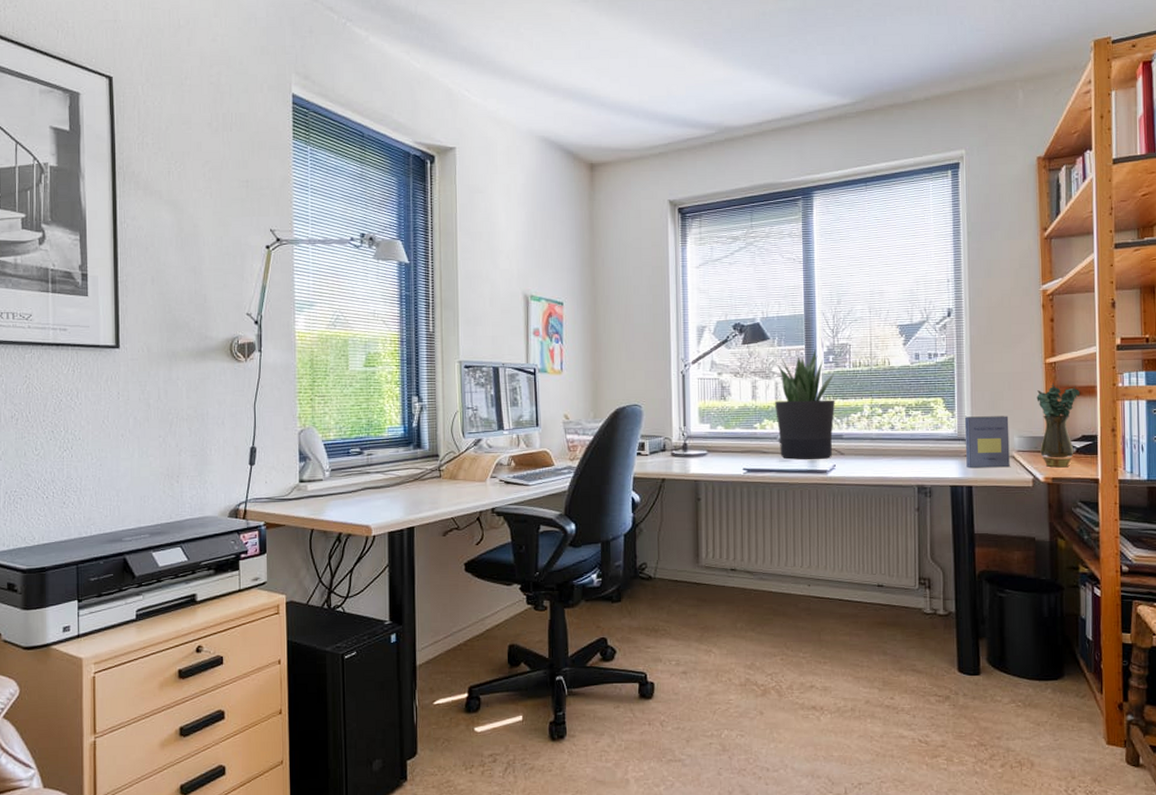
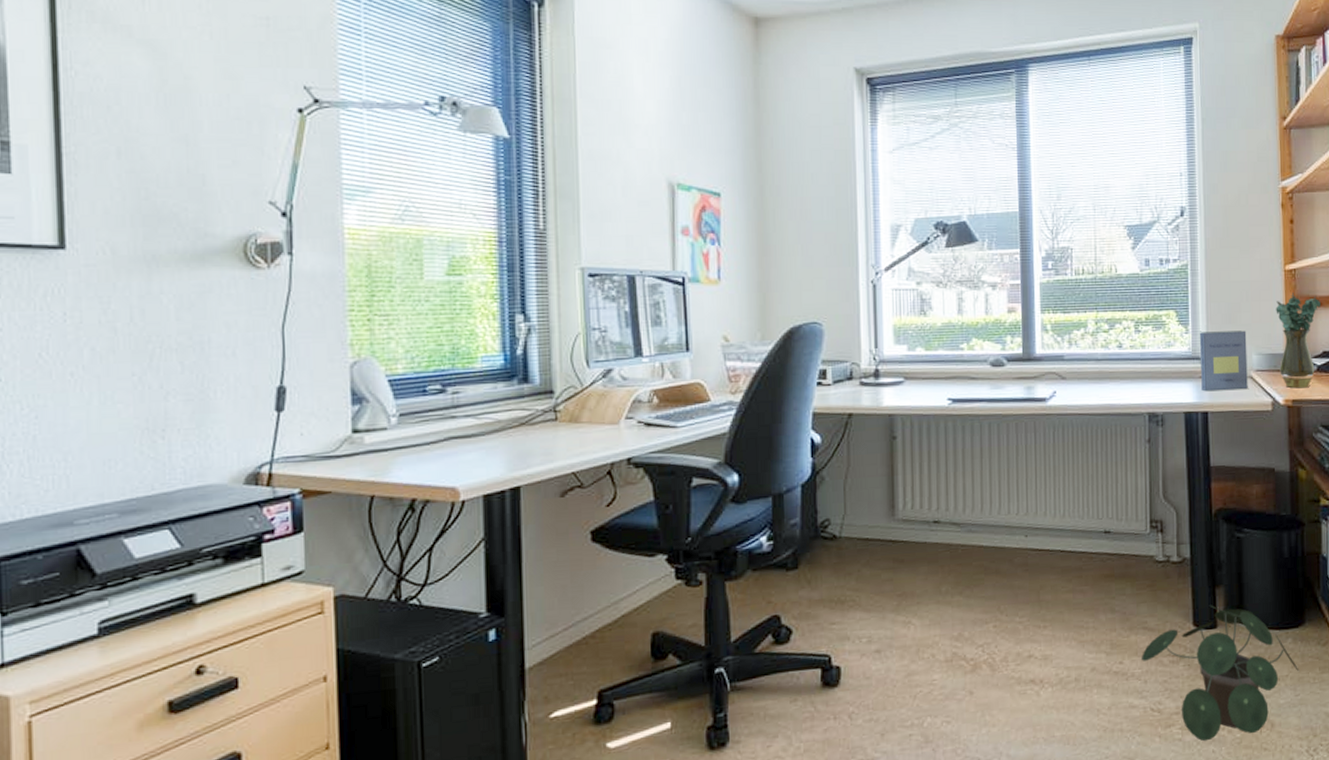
planter: present [774,349,836,460] -> none [984,253,1056,387]
potted plant: none [911,654,1058,773] -> present [1142,605,1300,742]

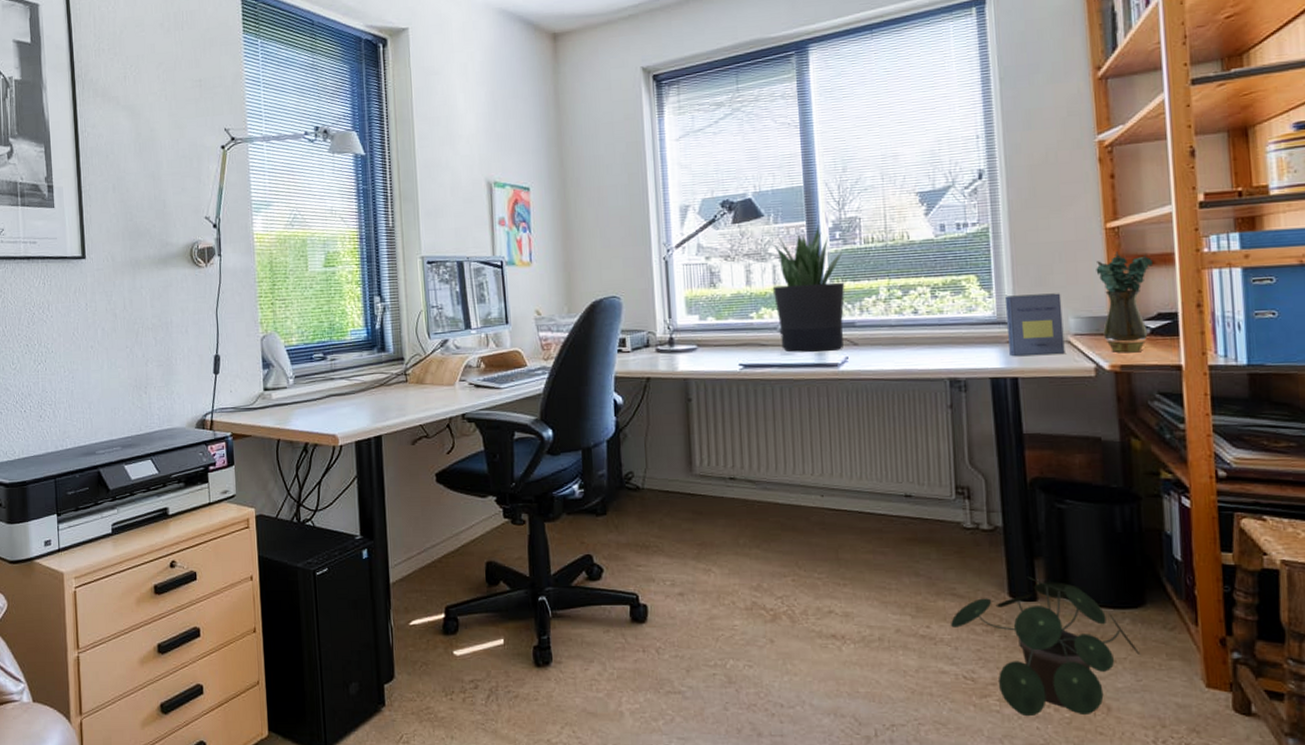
planter: none [984,253,1056,387] -> present [772,225,845,353]

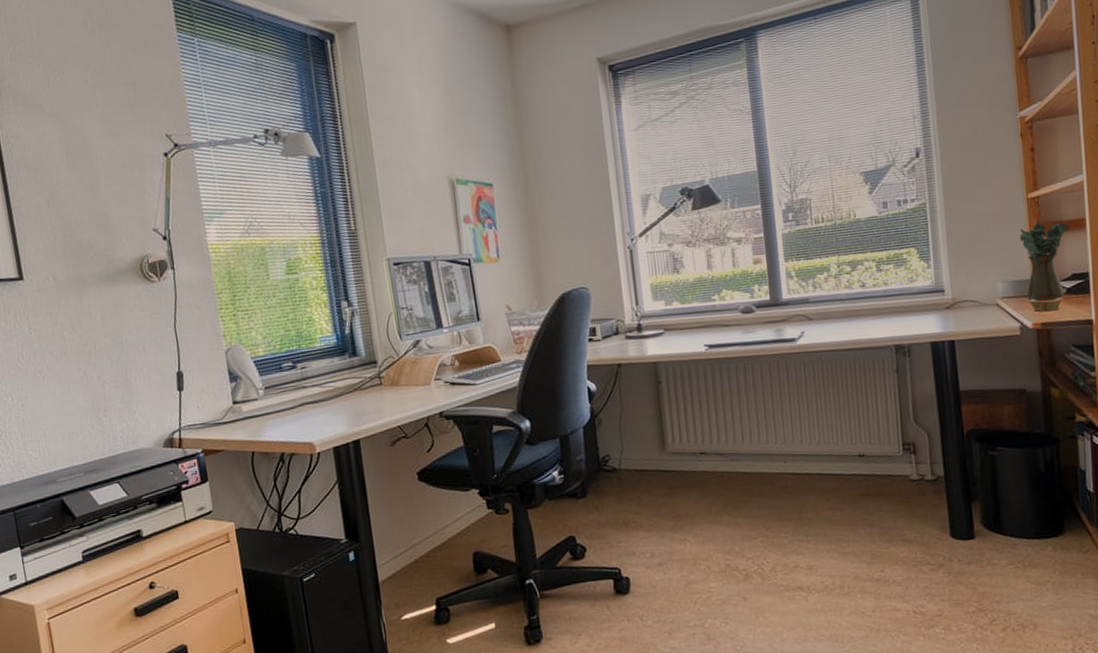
planter: present [772,225,845,353] -> none [732,207,799,331]
potted plant: present [951,576,1141,717] -> none [902,518,1061,641]
book: present [1004,293,1065,357] -> none [941,260,995,322]

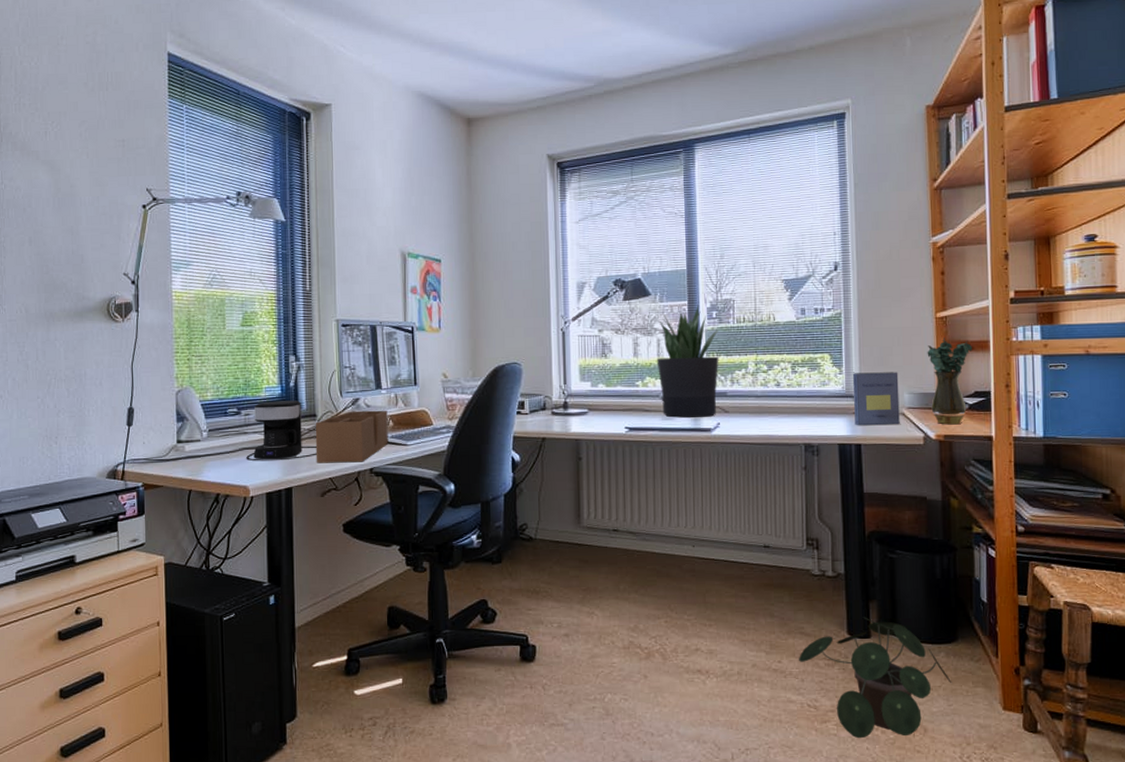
coffee maker: none [308,348,382,416] -> present [246,400,317,461]
desk organizer: none [376,349,456,412] -> present [315,410,389,463]
planter: none [732,207,799,331] -> present [656,305,719,418]
potted plant: none [902,518,1061,641] -> present [799,617,952,739]
book: none [941,260,995,322] -> present [852,372,900,426]

